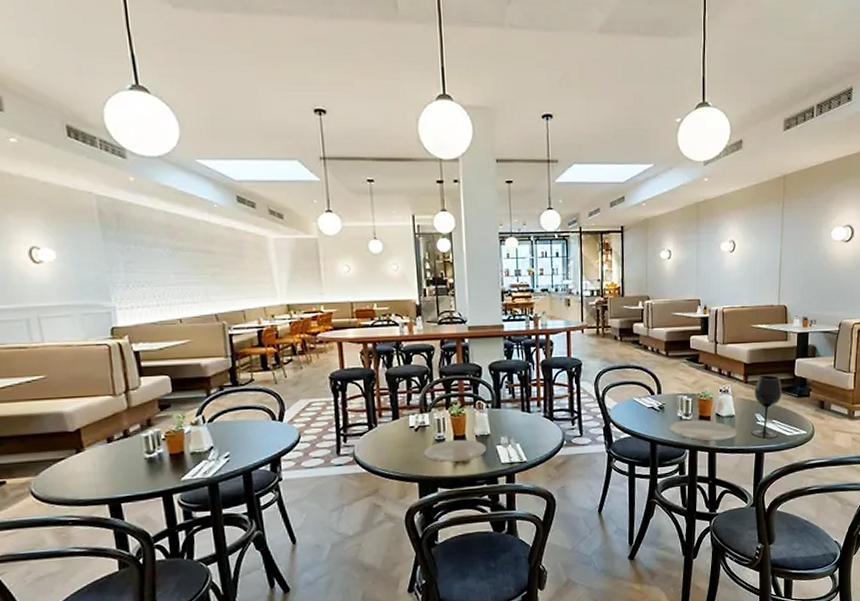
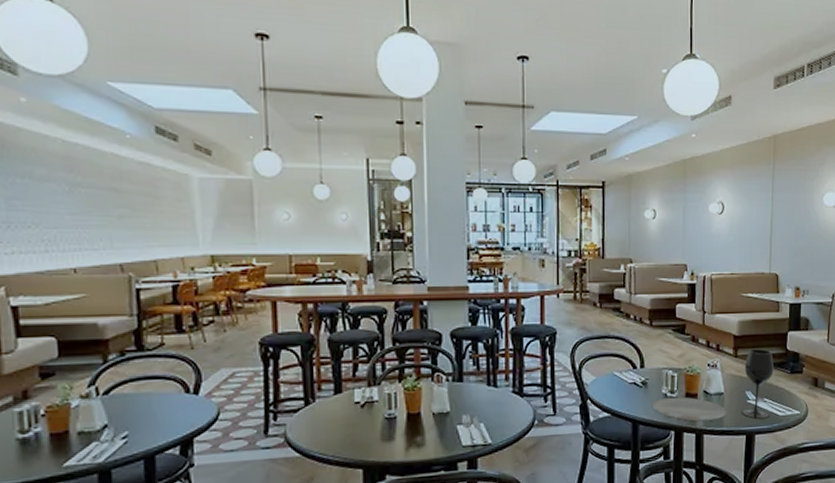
plate: present [424,439,487,463] -> none [371,417,445,445]

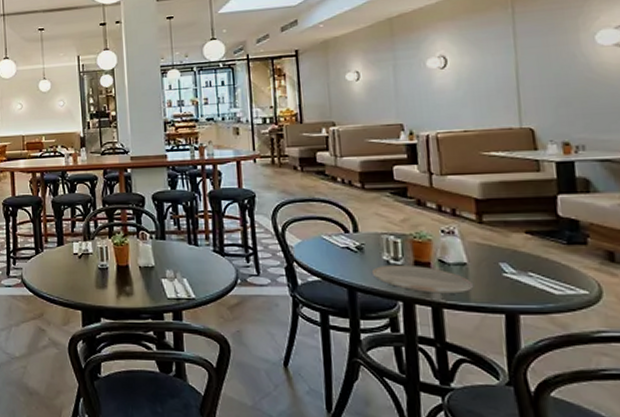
wineglass: present [741,348,774,419] -> none [494,214,540,296]

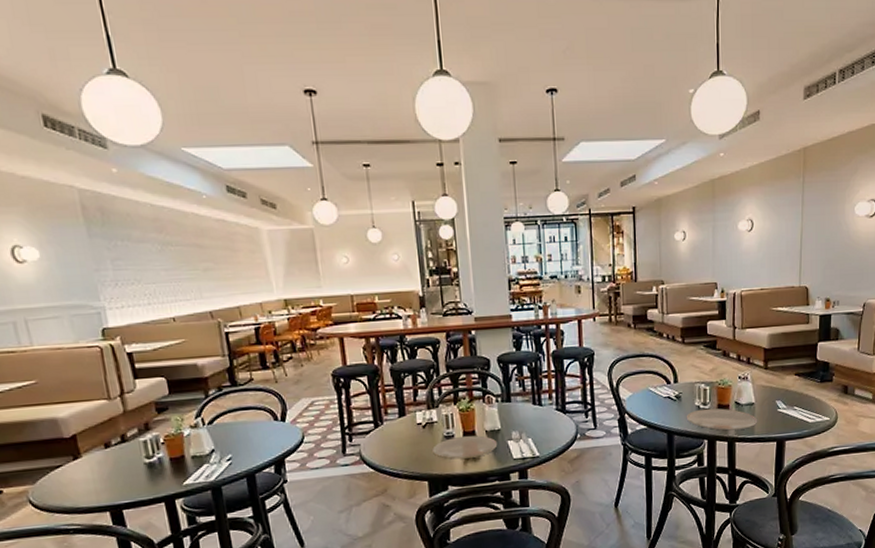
plate: none [87,269,151,292] -> present [432,435,498,460]

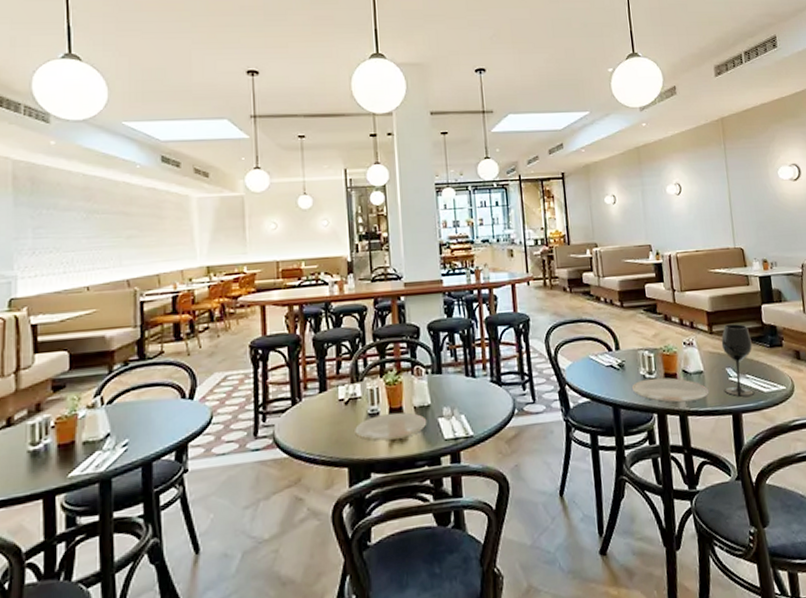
wineglass: none [771,360,803,426] -> present [721,323,755,397]

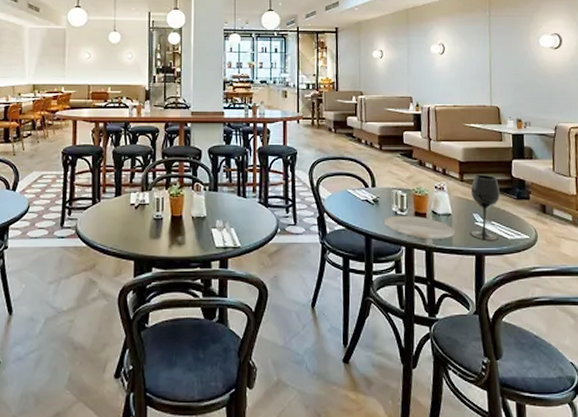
plate: present [355,412,427,441] -> none [142,219,202,242]

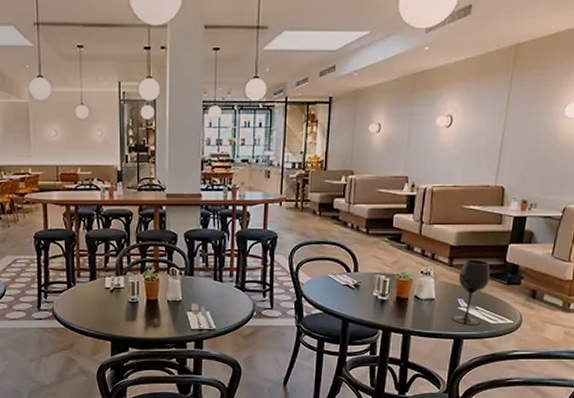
plate: present [383,215,456,239] -> none [362,300,437,323]

